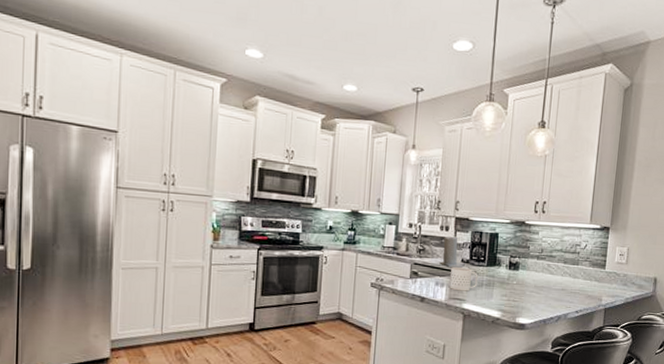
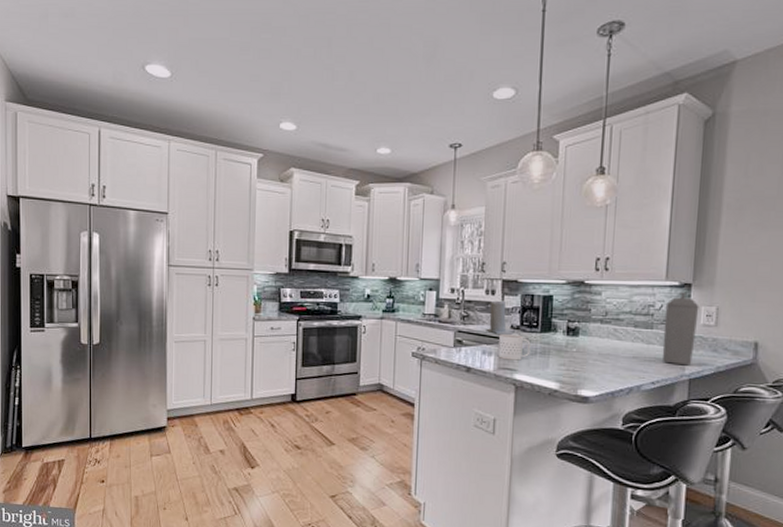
canister: none [584,234,615,297] -> present [661,292,699,366]

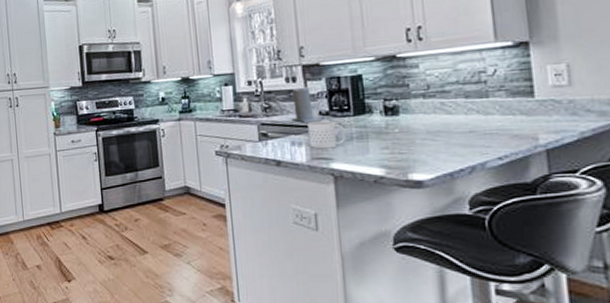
canister: present [661,292,699,366] -> none [500,51,546,135]

